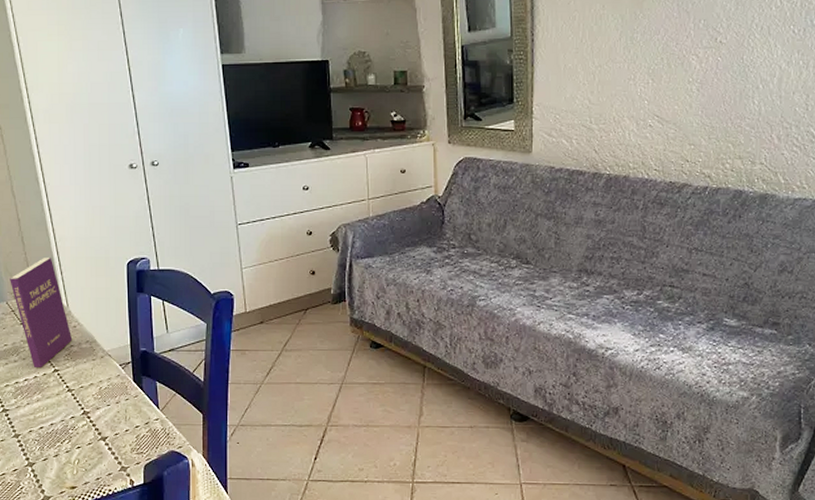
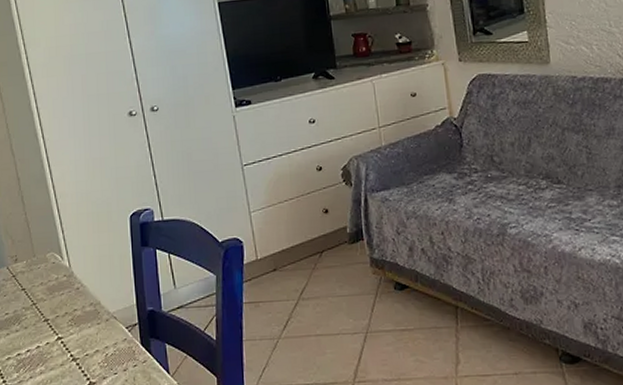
book: present [10,257,73,369] -> none [10,215,76,338]

